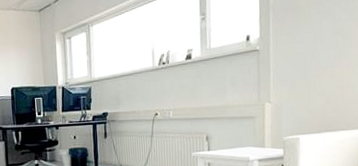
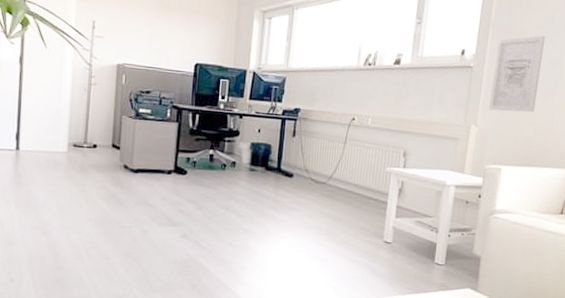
wall art: none [279,9,325,87] -> present [489,35,546,113]

